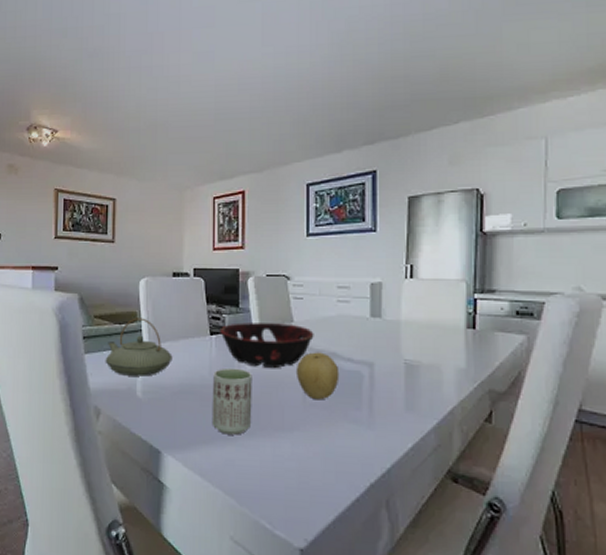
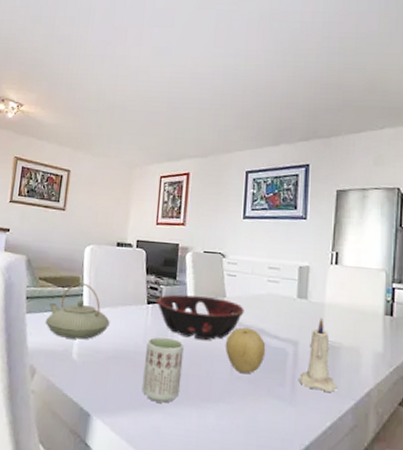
candle: none [377,335,418,414] -> present [299,317,338,393]

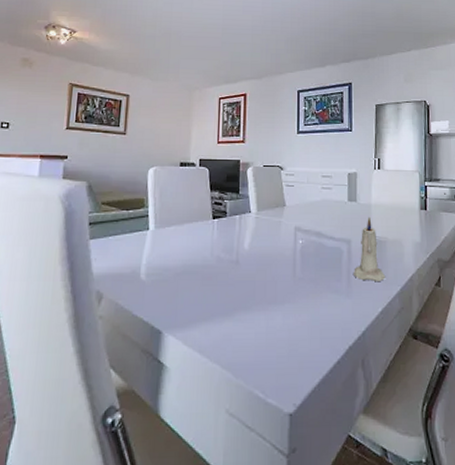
teapot: present [45,282,110,340] -> none [110,204,177,260]
cup: present [142,336,184,403] -> none [211,248,250,311]
decorative bowl: present [156,294,244,341] -> none [221,207,303,248]
fruit: present [225,327,266,374] -> none [287,232,324,274]

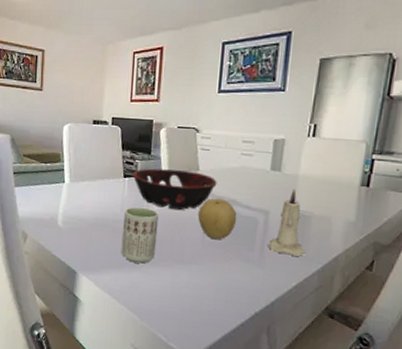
cup: none [211,248,250,311] -> present [121,207,159,264]
decorative bowl: none [221,207,303,248] -> present [132,168,217,211]
fruit: none [287,232,324,274] -> present [197,198,237,240]

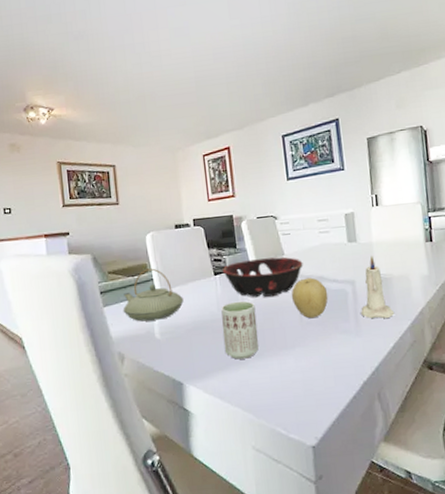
teapot: none [32,158,90,209] -> present [123,268,184,322]

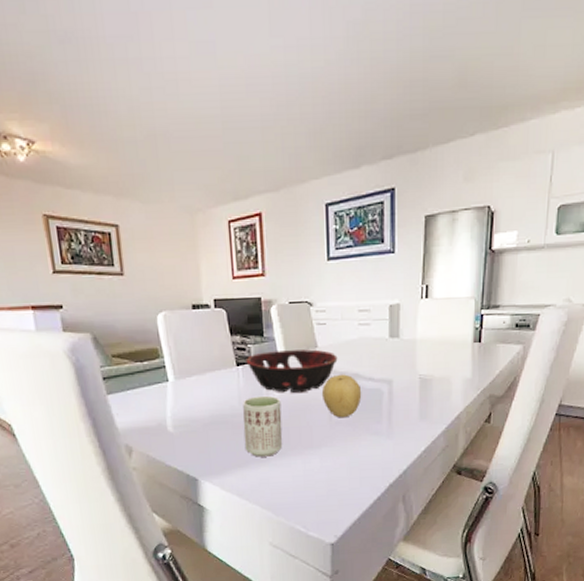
teapot: present [123,268,184,322] -> none [130,354,201,413]
candle: present [361,255,395,319] -> none [395,353,431,422]

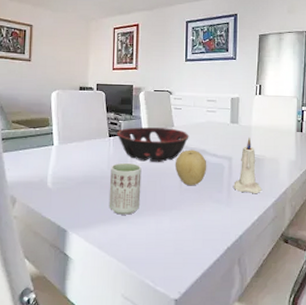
candle: none [395,353,431,422] -> present [233,137,262,194]

